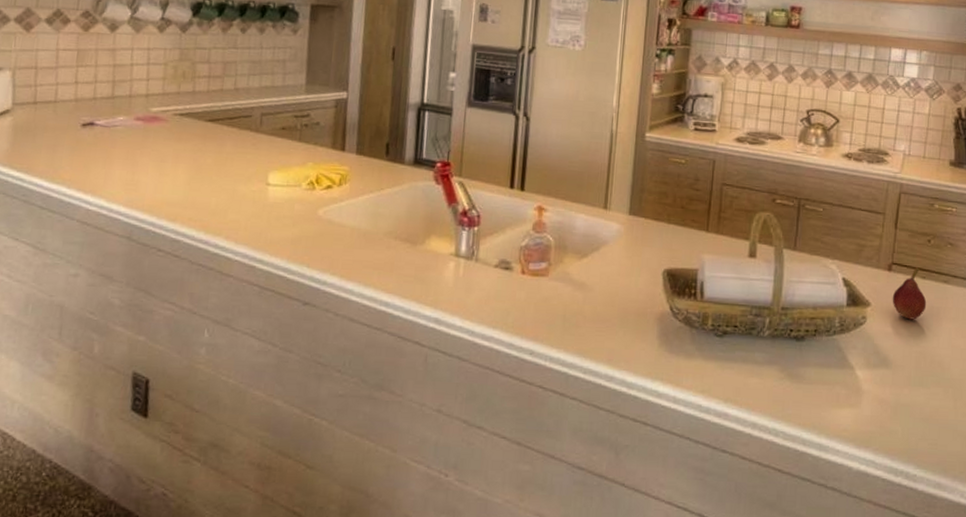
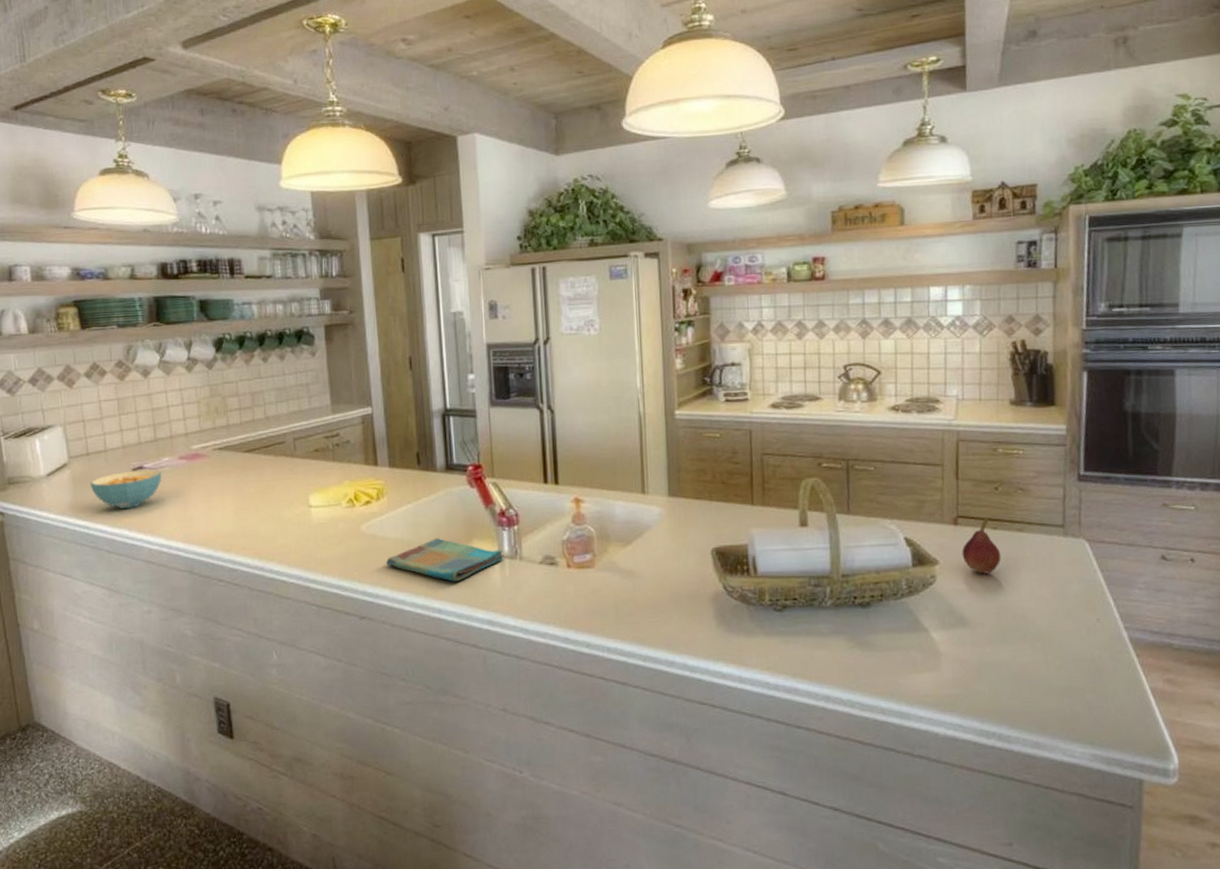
cereal bowl: none [32,125,114,165] -> present [90,469,162,509]
dish towel: none [339,231,460,277] -> present [386,538,504,582]

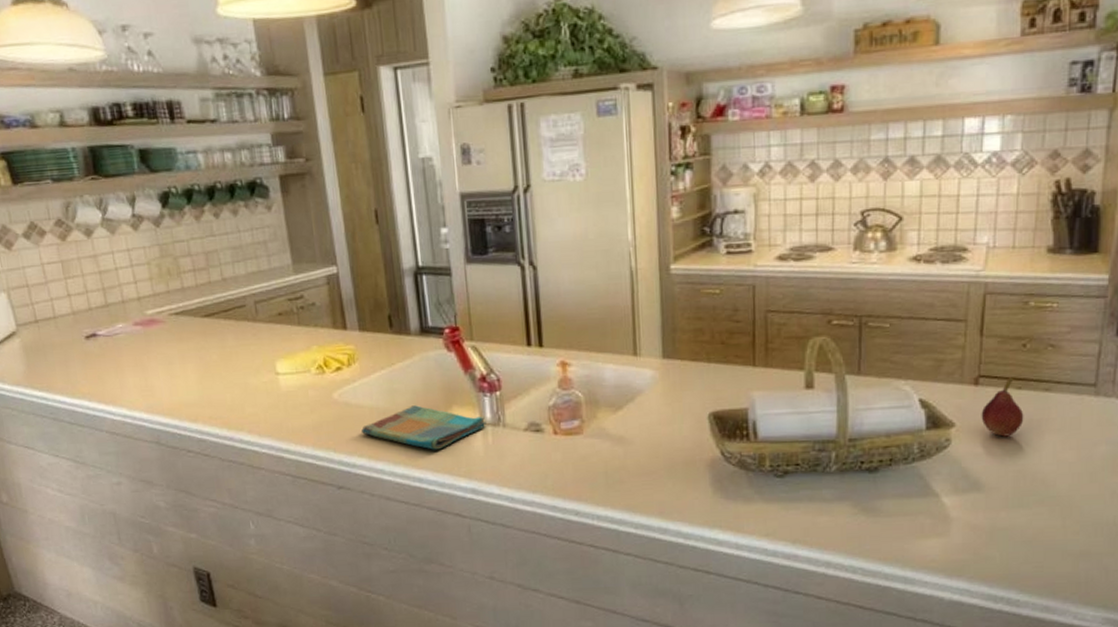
cereal bowl: present [90,469,162,509] -> none [42,336,118,378]

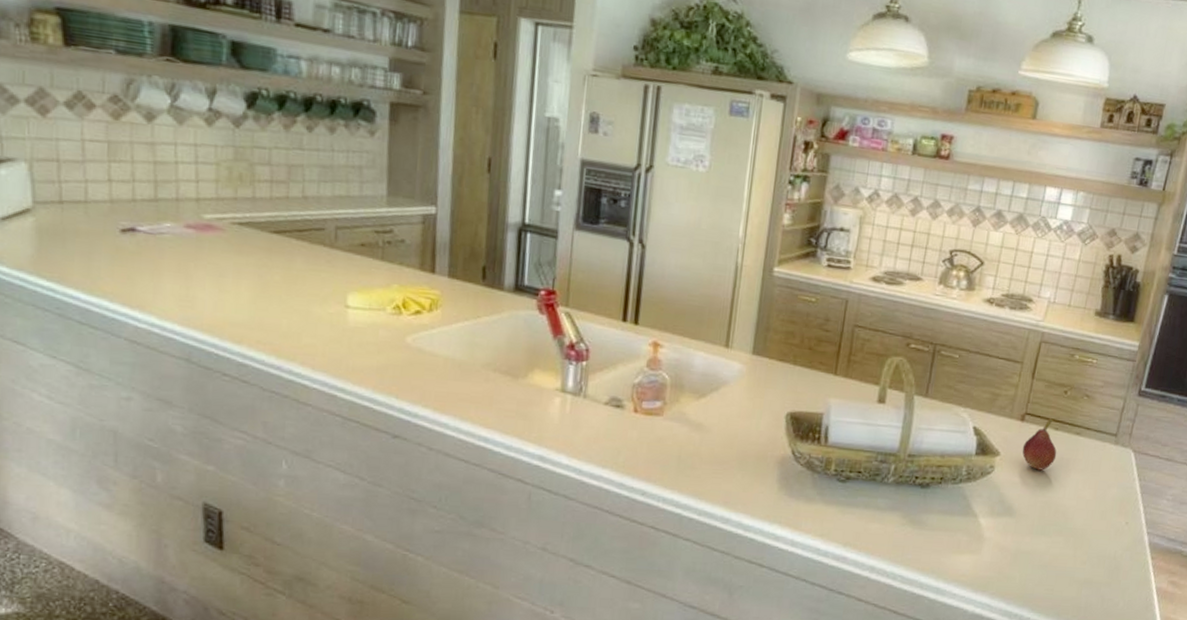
dish towel: present [361,405,486,450] -> none [431,362,567,412]

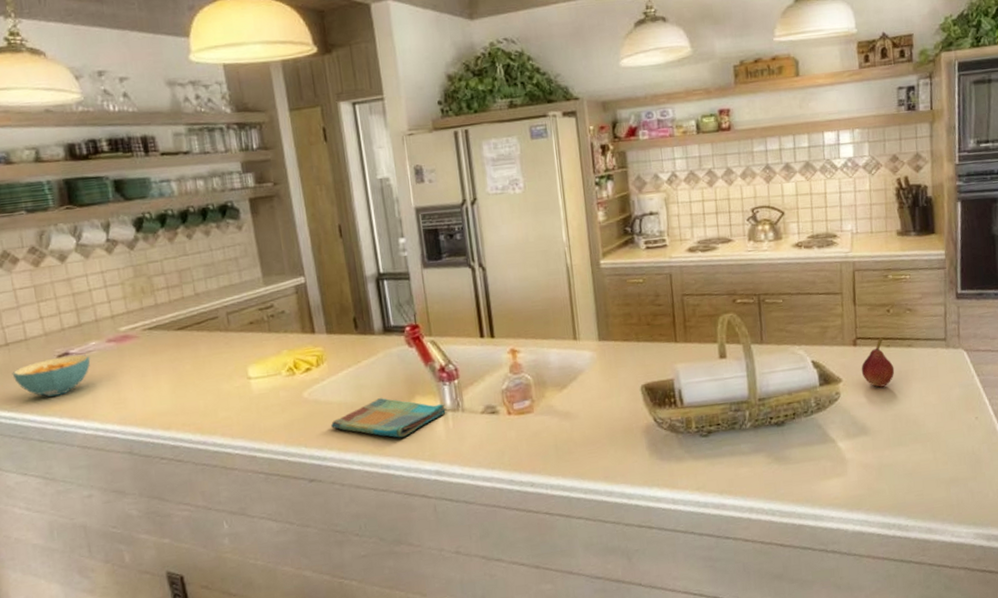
cereal bowl: none [60,231,161,276] -> present [12,354,91,397]
dish towel: none [431,362,567,412] -> present [331,398,447,438]

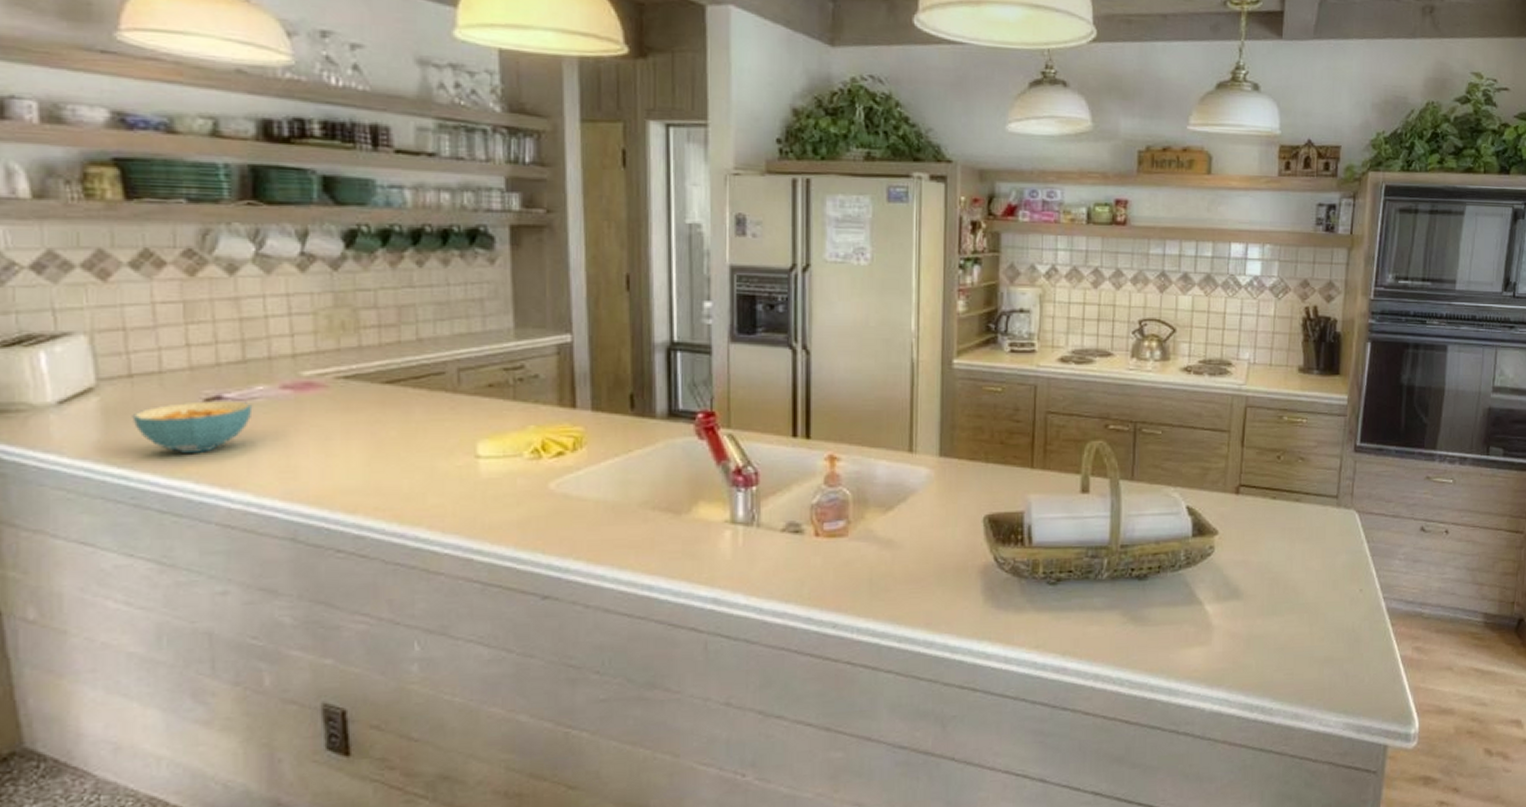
dish towel: present [331,398,447,438] -> none [582,500,738,553]
fruit: present [861,336,895,387] -> none [1241,486,1278,545]

